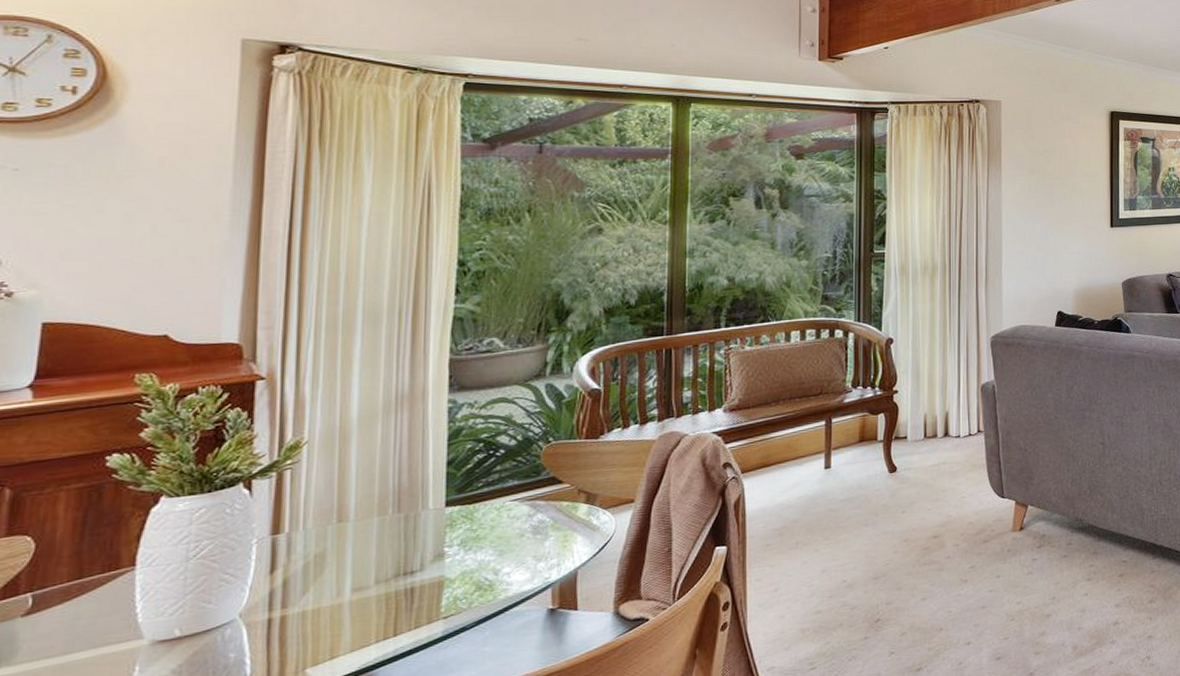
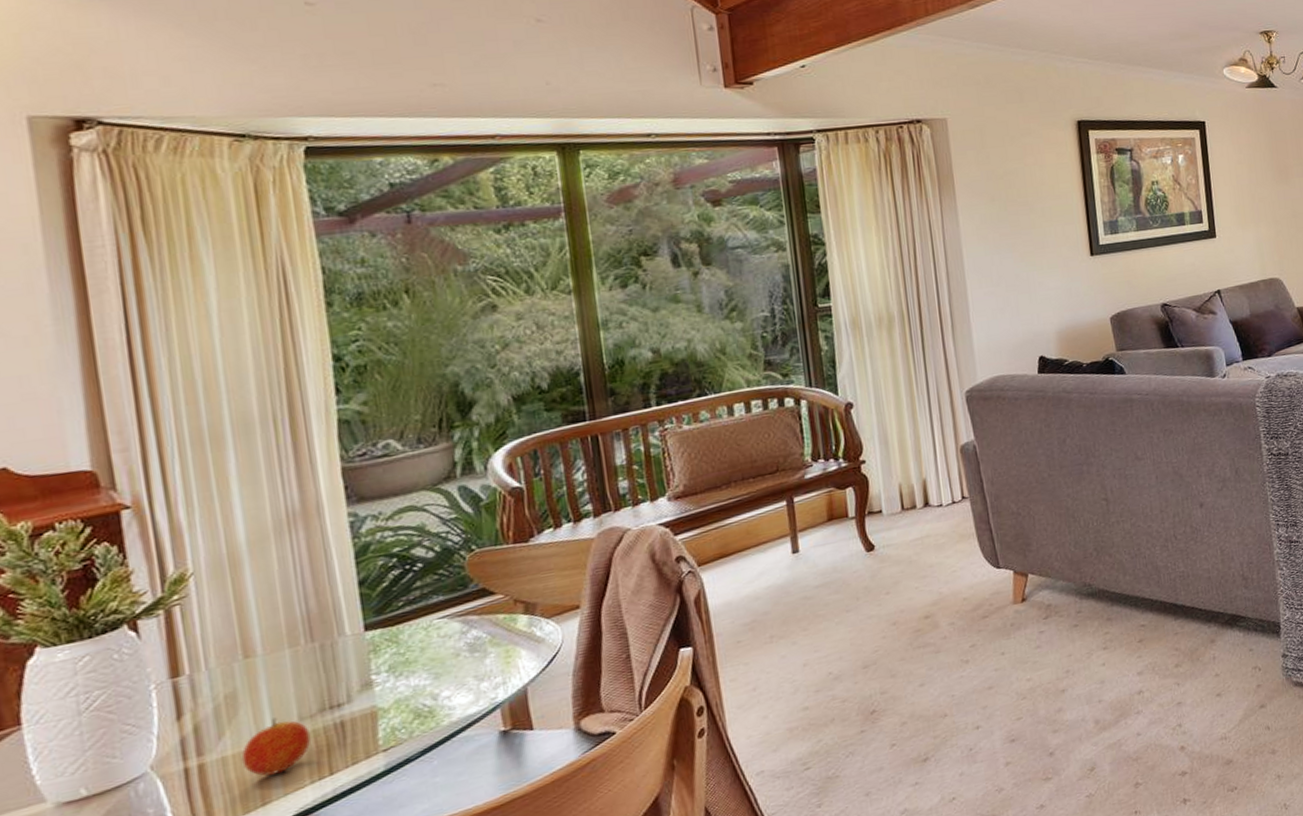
fruit: none [319,578,383,632] -> present [241,717,312,776]

